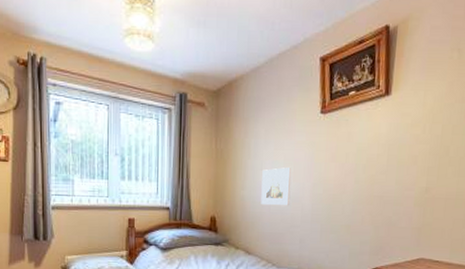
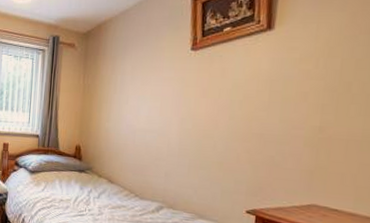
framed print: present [261,167,292,206] -> none [125,102,159,138]

